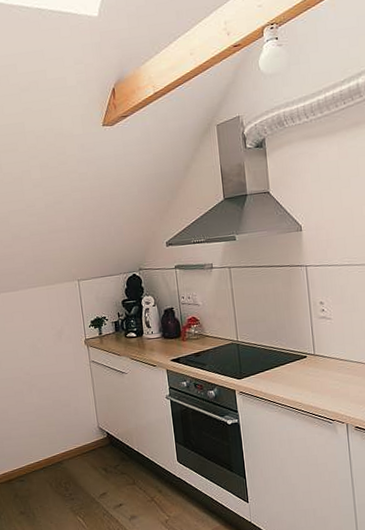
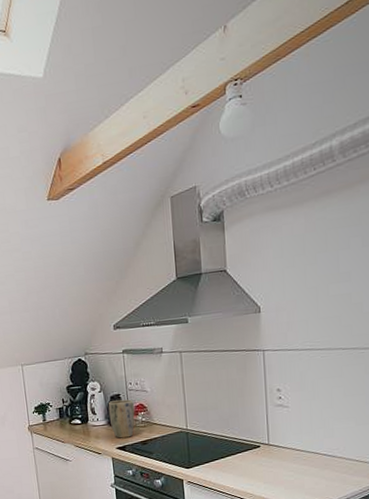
plant pot: none [162,312,188,351] -> present [108,399,135,439]

